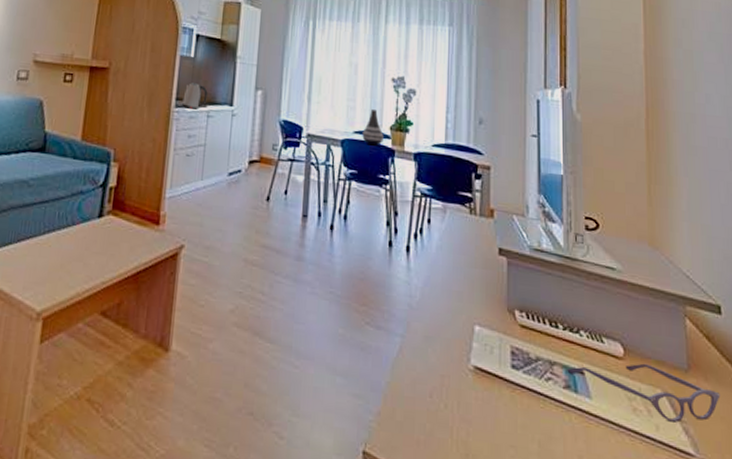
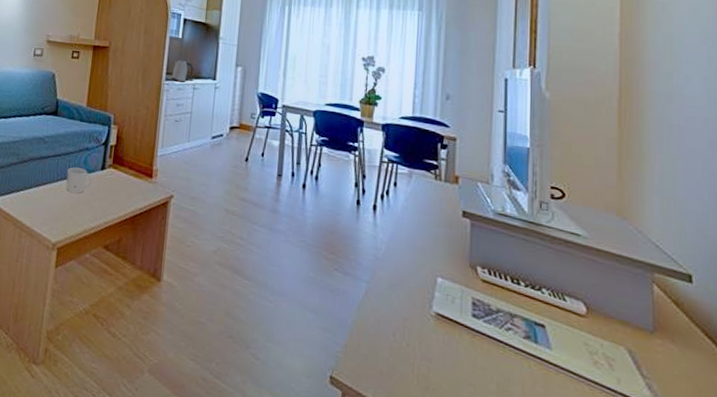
mug: none [54,215,88,249] -> present [66,167,93,194]
vase: present [362,110,384,146] -> none [333,85,353,117]
eyeglasses: present [567,363,721,423] -> none [527,320,688,379]

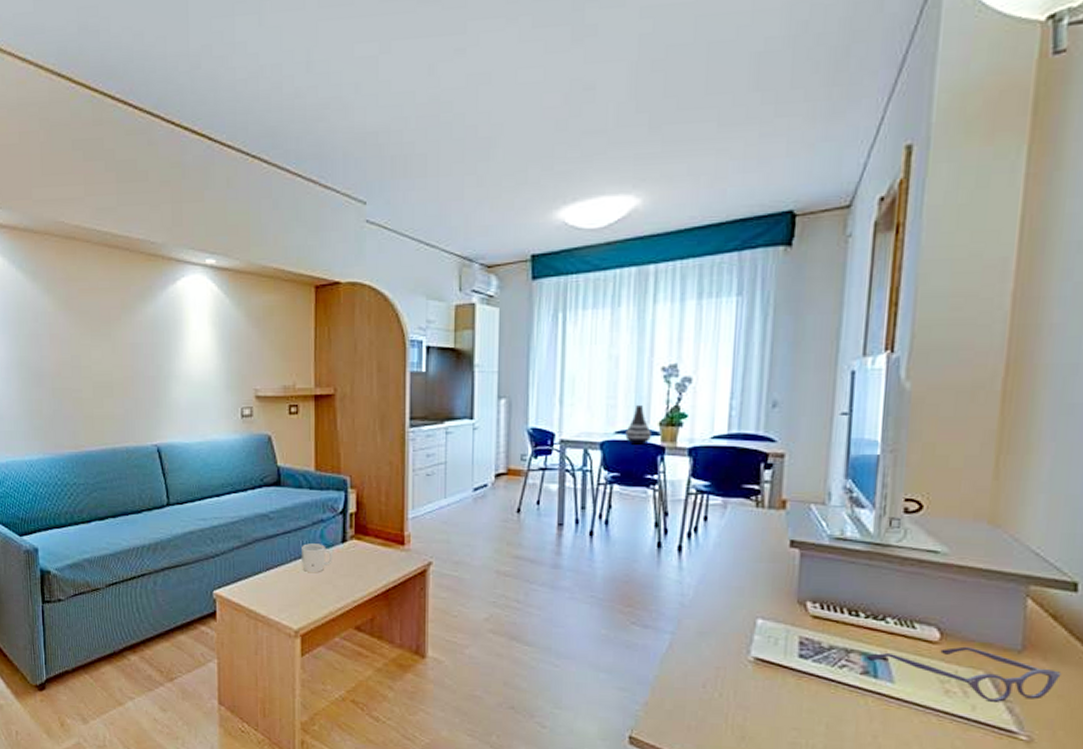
kettle: present [171,59,194,84] -> none [417,398,444,429]
vase: none [333,85,353,117] -> present [625,405,651,445]
eyeglasses: none [527,320,688,379] -> present [866,646,1062,702]

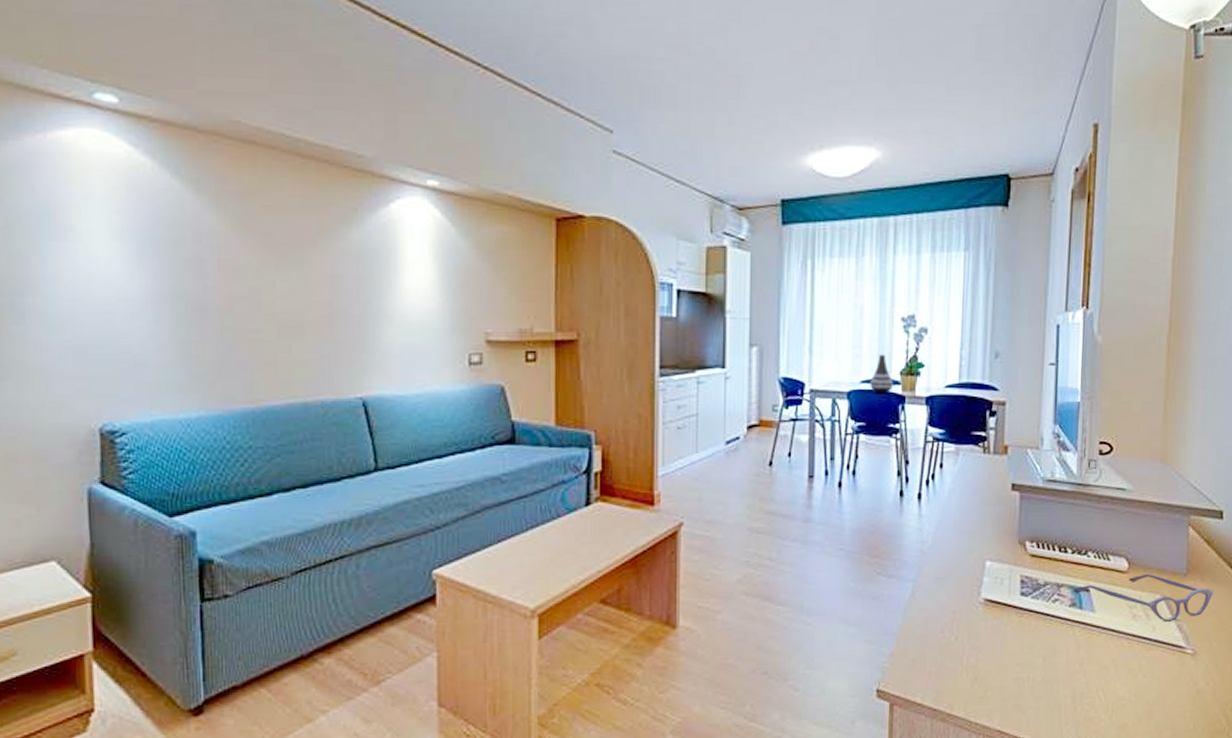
mug: present [302,543,332,573] -> none [540,508,575,543]

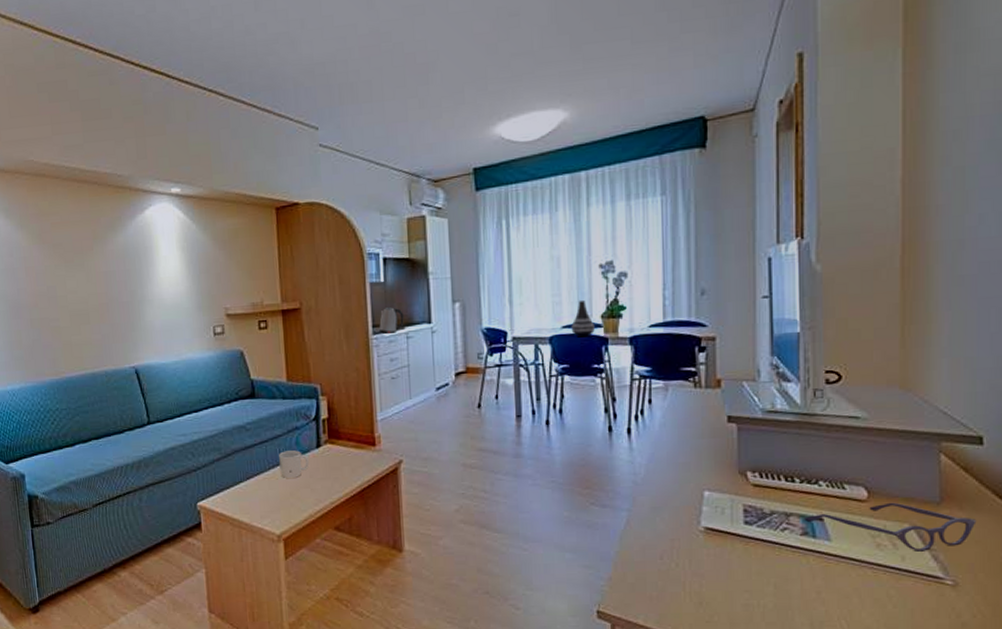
mug: none [540,508,575,543] -> present [279,450,309,479]
kettle: none [668,345,696,378] -> present [379,306,404,334]

